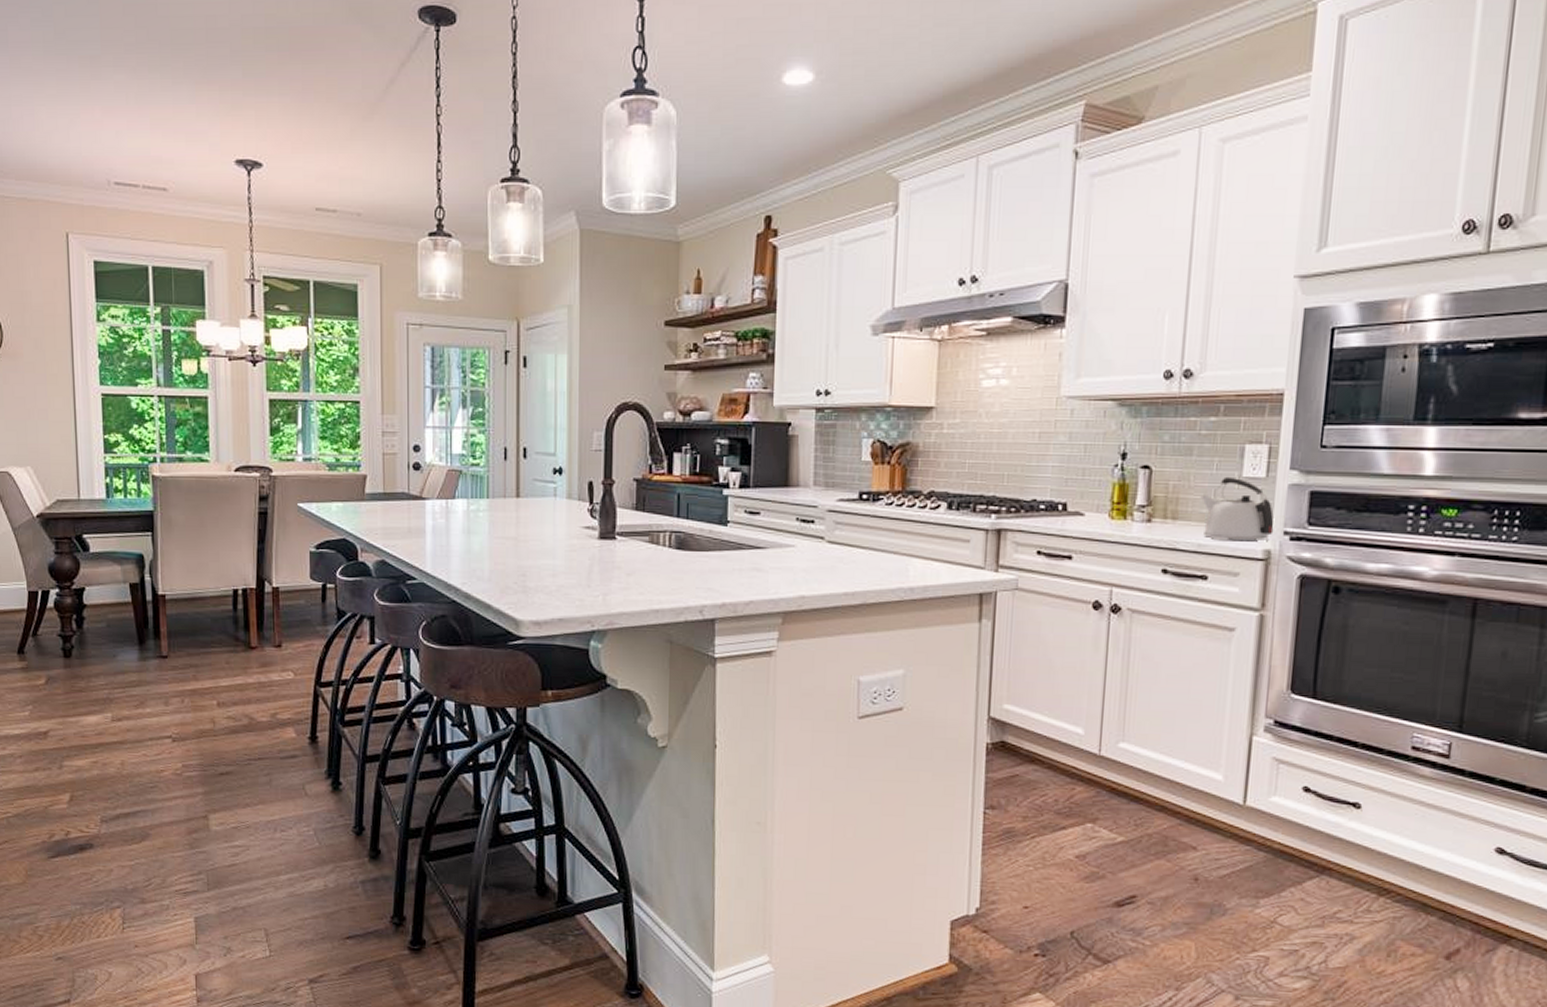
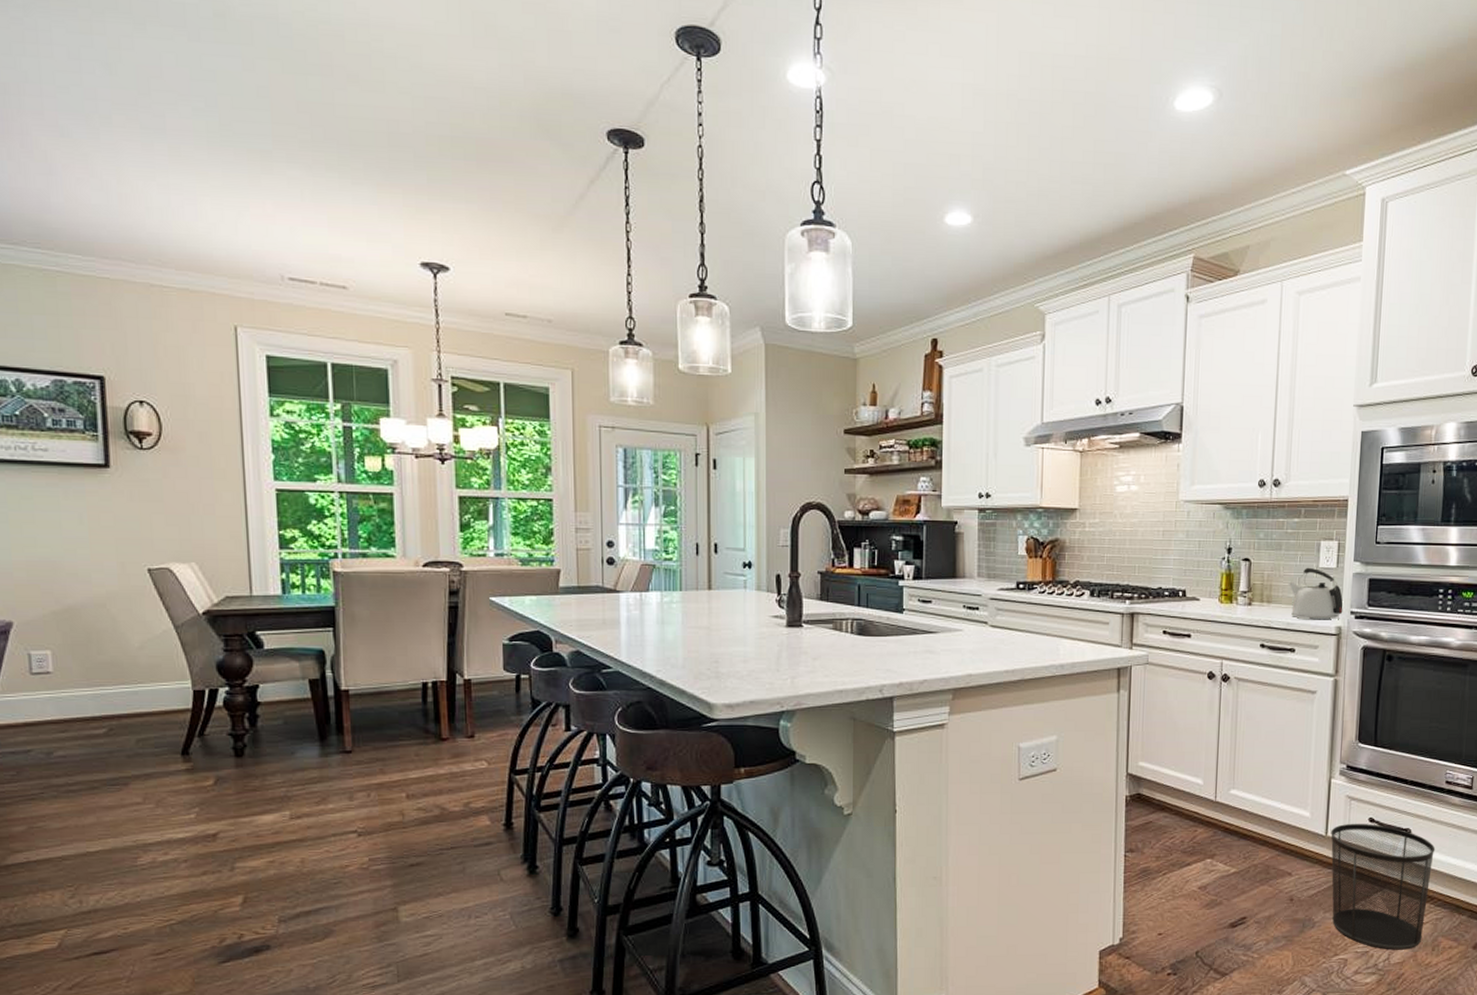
waste bin: none [1250,791,1395,953] -> present [1331,823,1436,950]

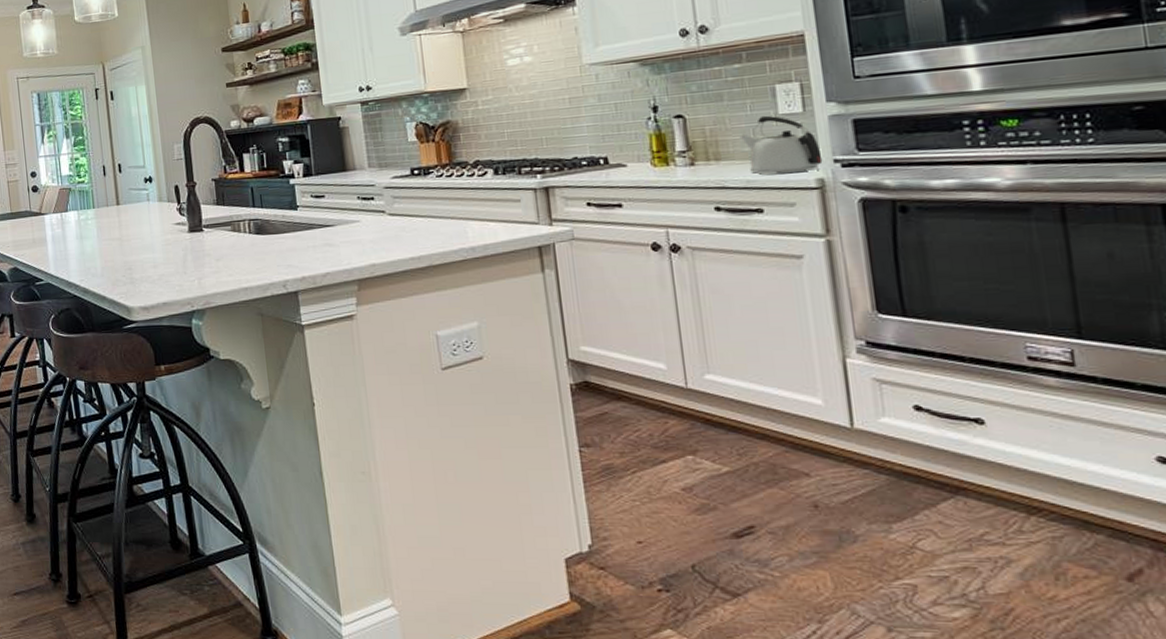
waste bin: present [1331,823,1436,950] -> none [858,412,1035,577]

